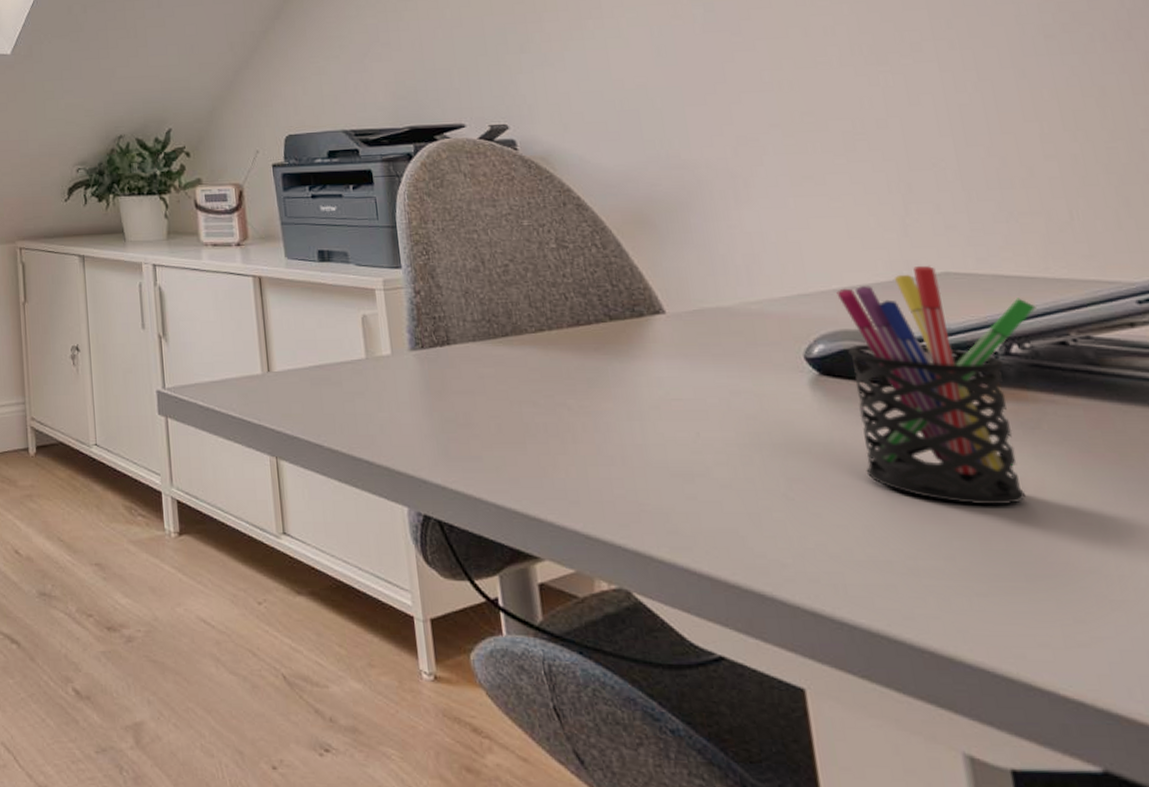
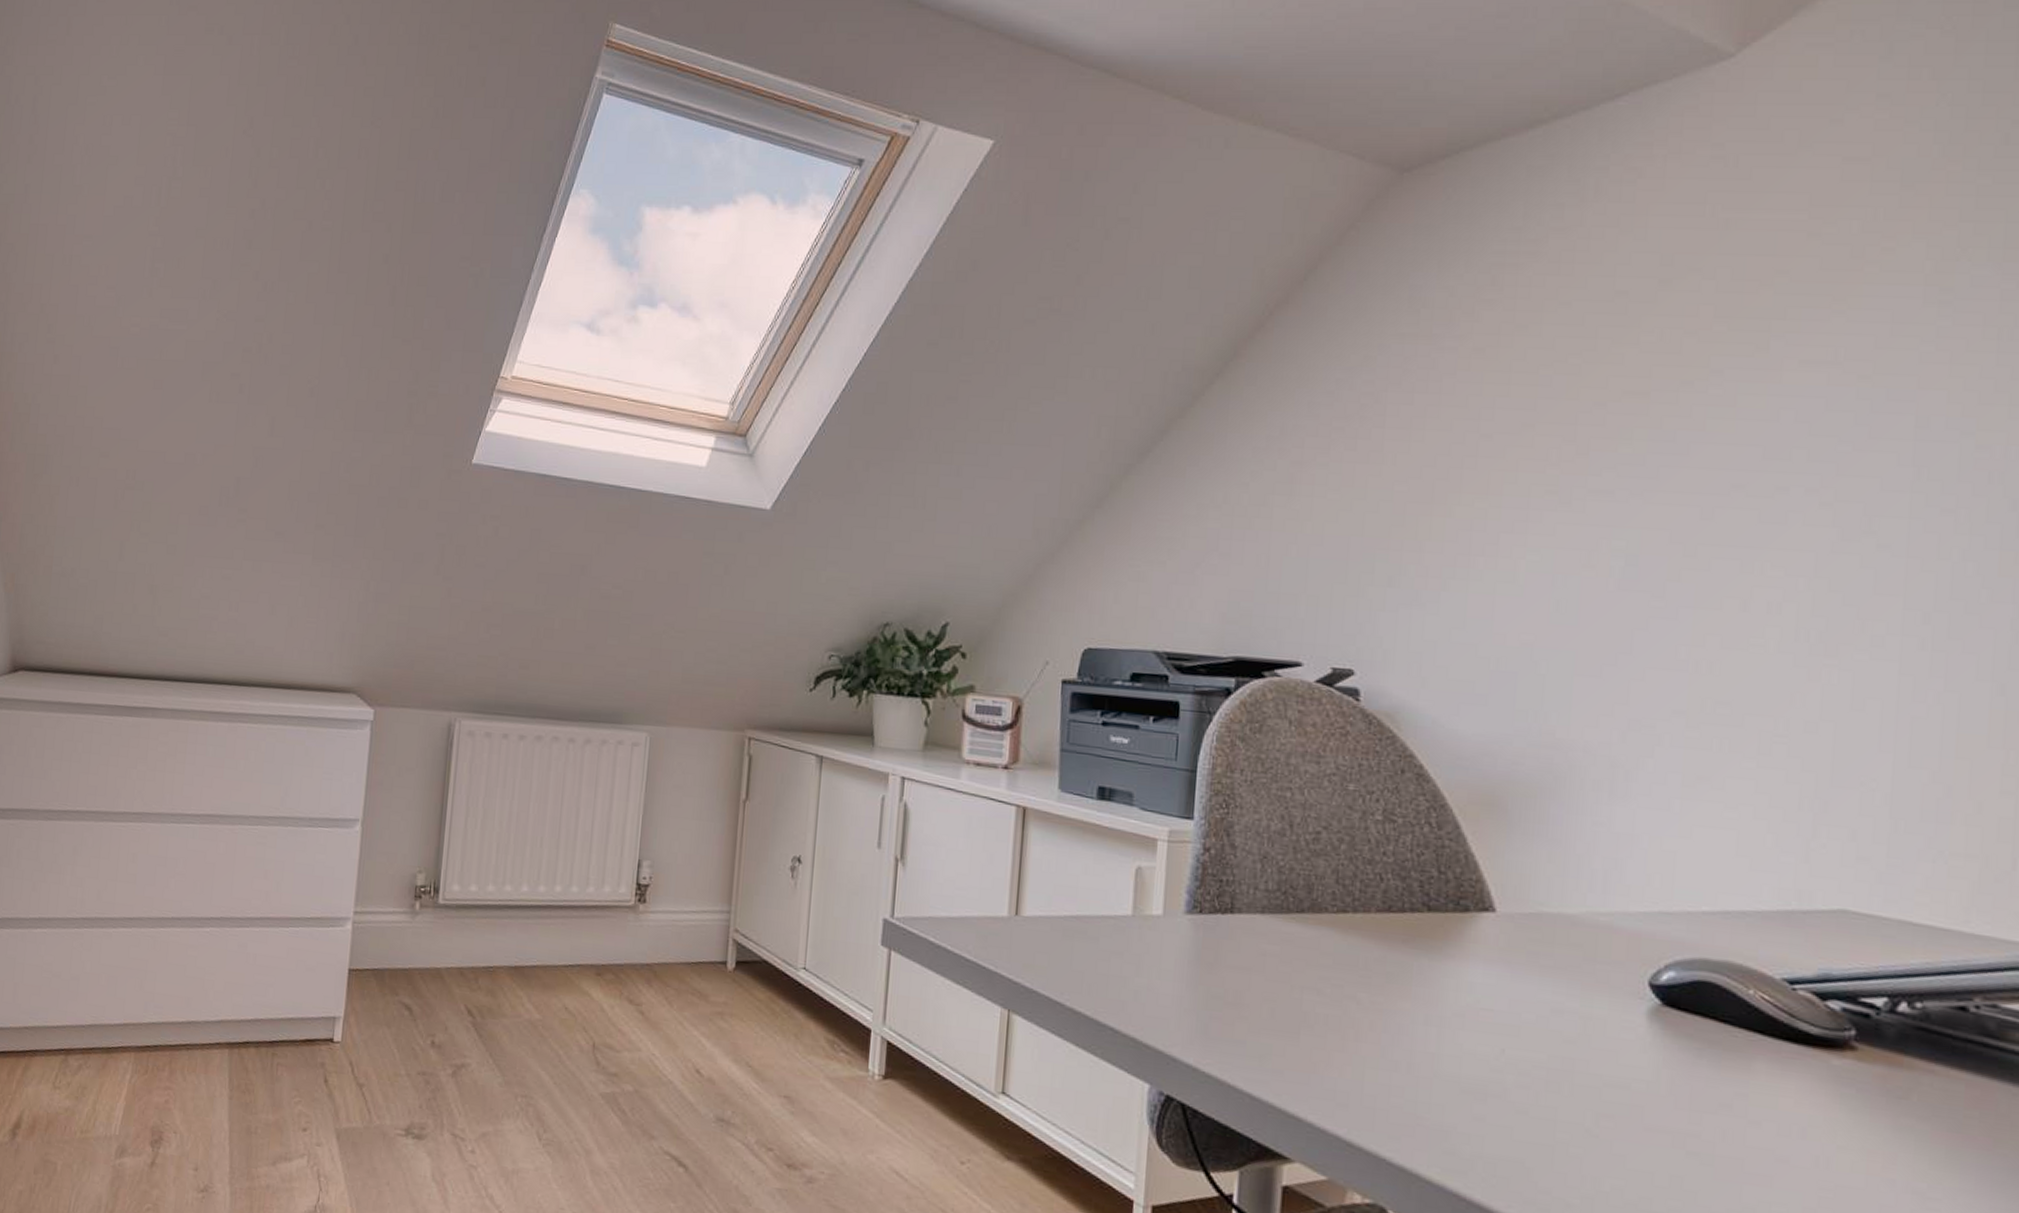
pen holder: present [836,265,1036,506] -> none [1689,897,1941,1178]

